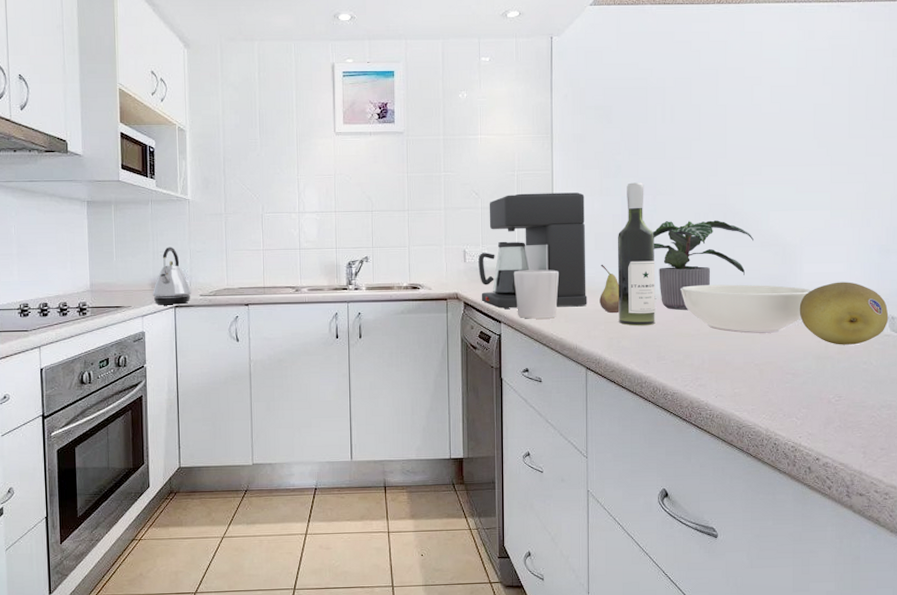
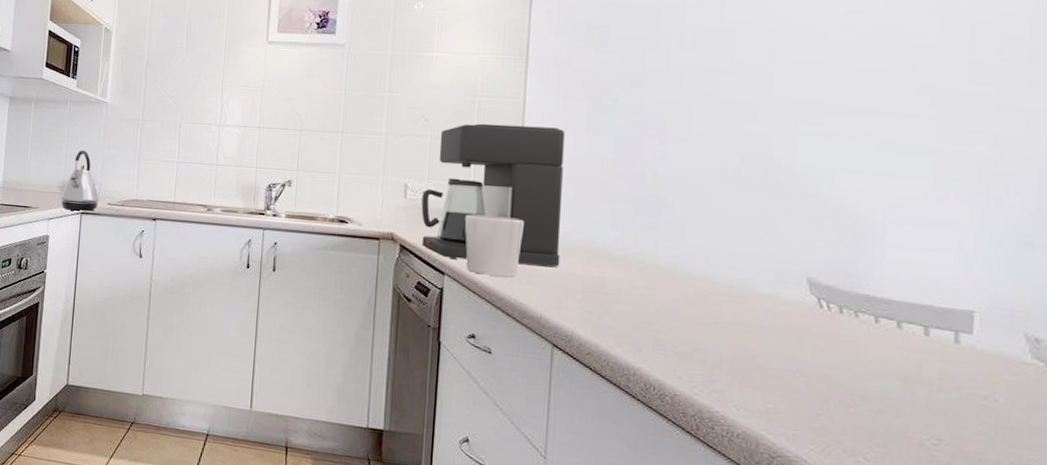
fruit: present [600,264,619,313] -> none [576,218,605,281]
bottle: present [617,182,655,326] -> none [601,121,659,303]
potted plant: present [653,220,753,311] -> none [656,173,808,290]
bowl: present [679,284,812,333] -> none [691,257,899,336]
fruit: present [799,282,889,345] -> none [876,278,1030,370]

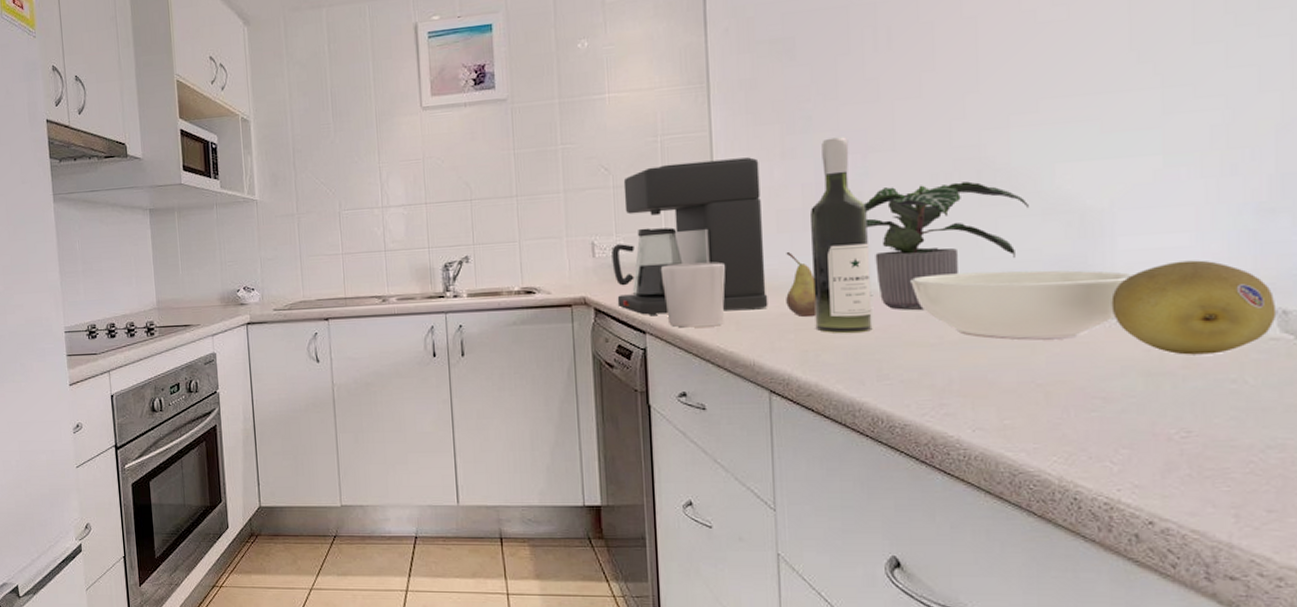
kettle: present [60,150,99,212] -> none [221,255,264,323]
fruit: none [576,218,605,281] -> present [786,251,817,317]
bottle: none [601,121,659,303] -> present [809,137,873,334]
potted plant: none [656,173,808,290] -> present [865,181,1029,311]
bowl: none [691,257,899,336] -> present [909,270,1134,340]
fruit: none [876,278,1030,370] -> present [1111,260,1277,355]

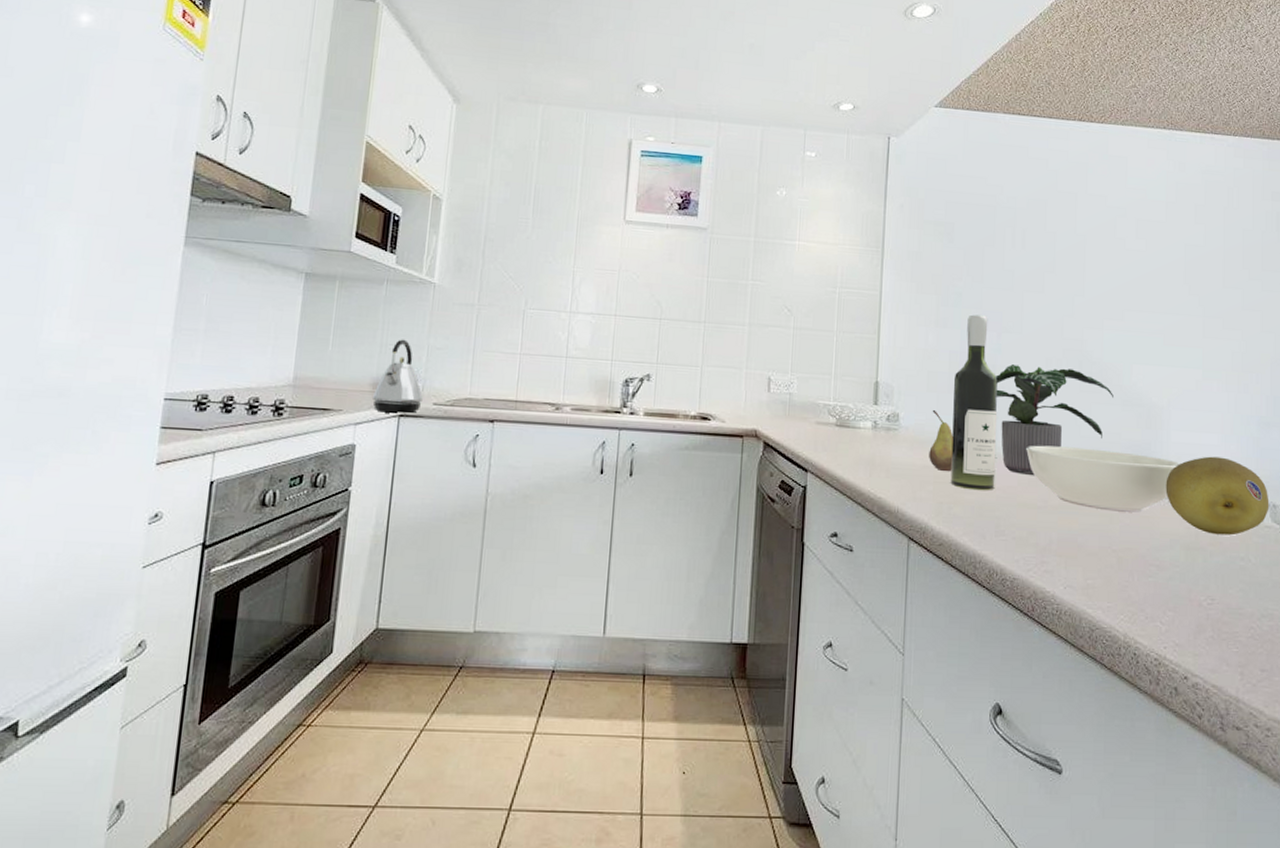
kettle: none [221,255,264,323] -> present [371,339,423,414]
coffee maker: present [611,157,768,315] -> none [784,314,918,460]
mug: present [660,261,726,328] -> none [826,407,883,472]

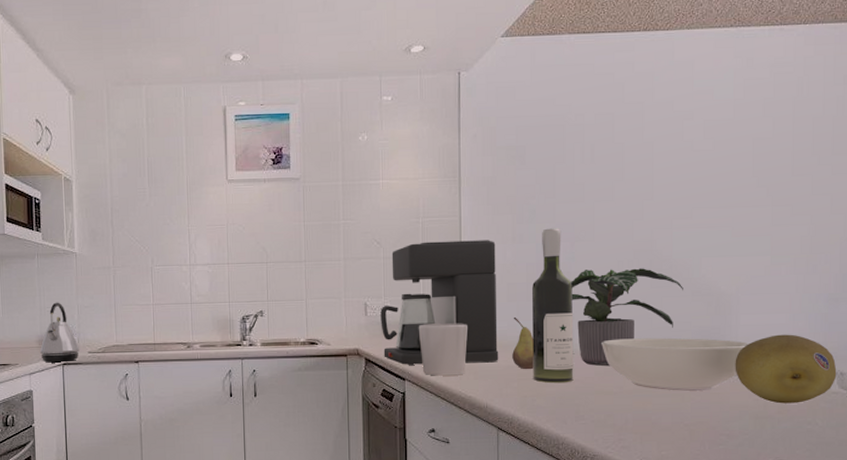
coffee maker: none [784,314,918,460] -> present [380,240,499,365]
mug: none [826,407,883,472] -> present [418,323,469,376]

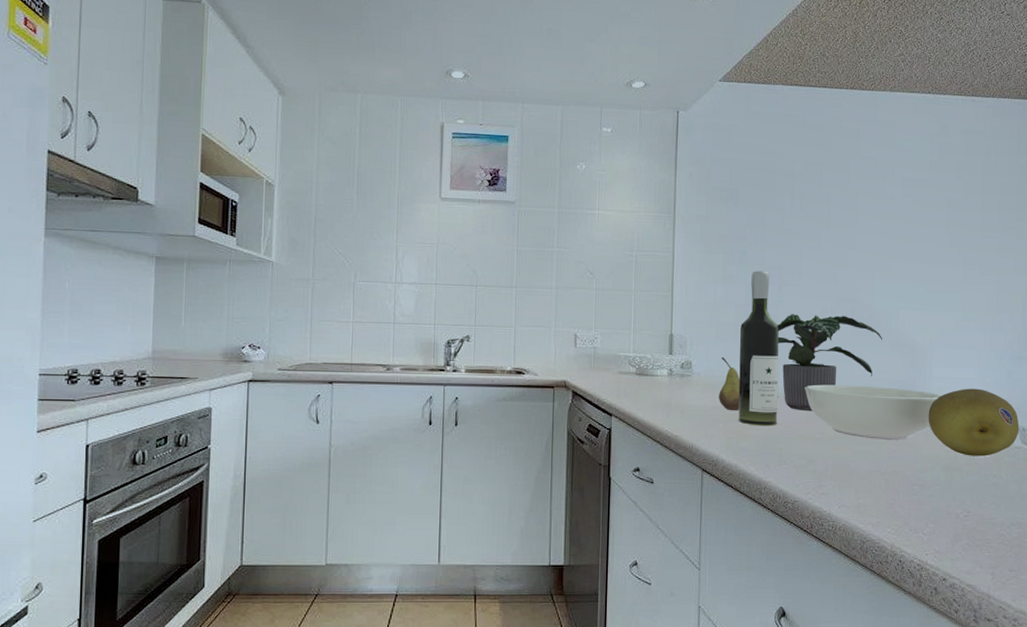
kettle: present [39,302,79,363] -> none [223,313,268,379]
coffee maker: present [380,240,499,365] -> none [590,275,707,402]
mug: present [418,323,469,376] -> none [627,359,677,414]

